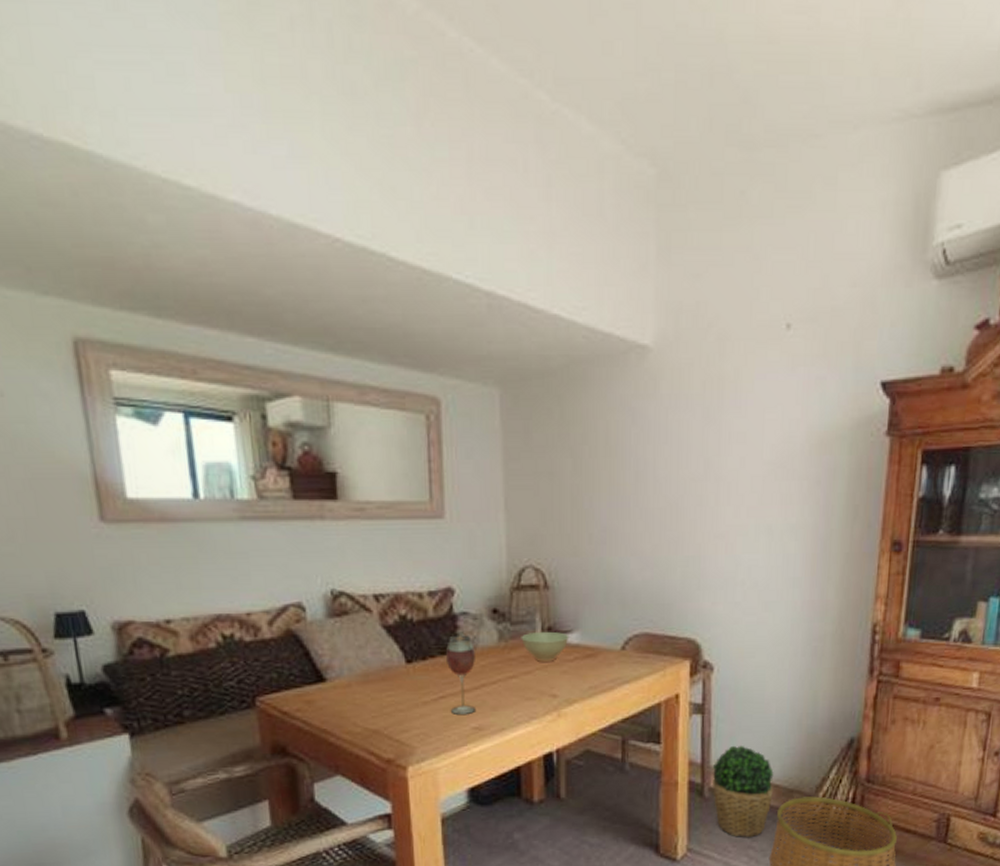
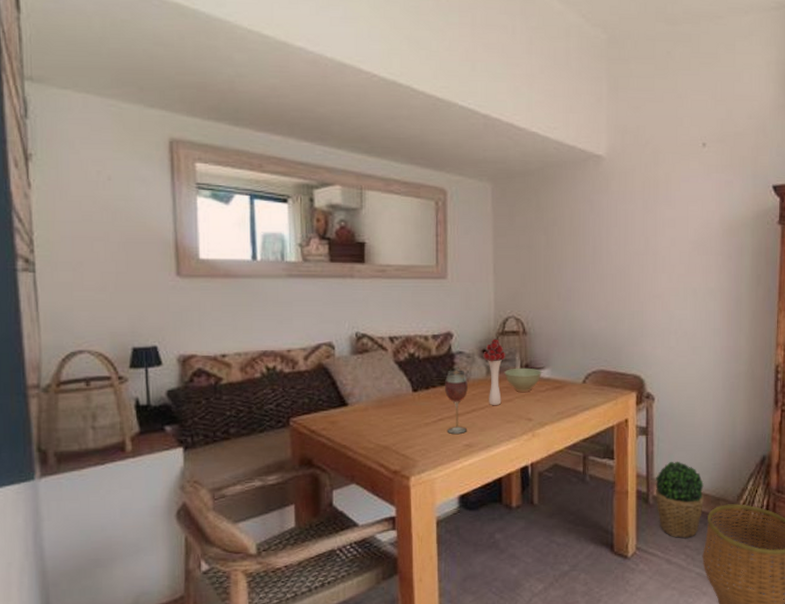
flower bouquet: none [493,595,523,680] -> present [483,339,506,406]

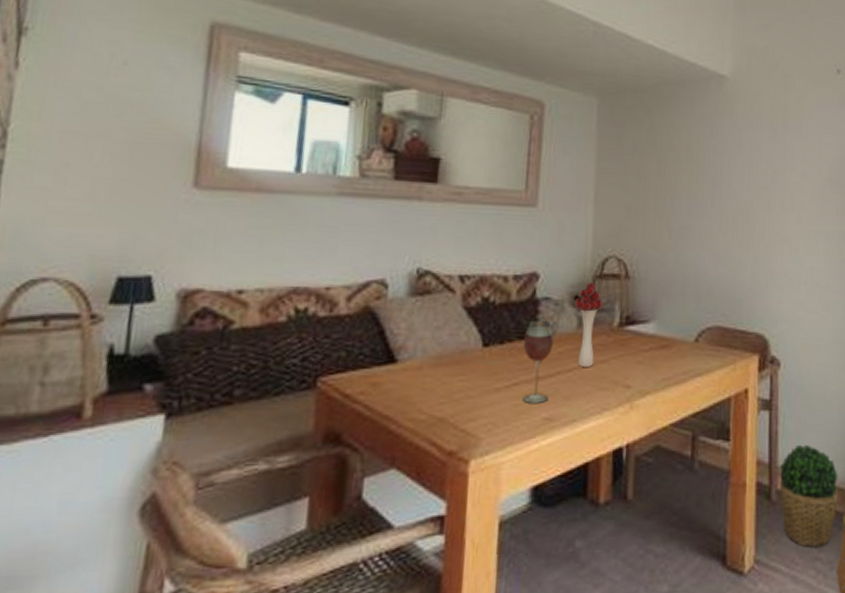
bowl: present [504,367,542,393] -> none [599,320,646,352]

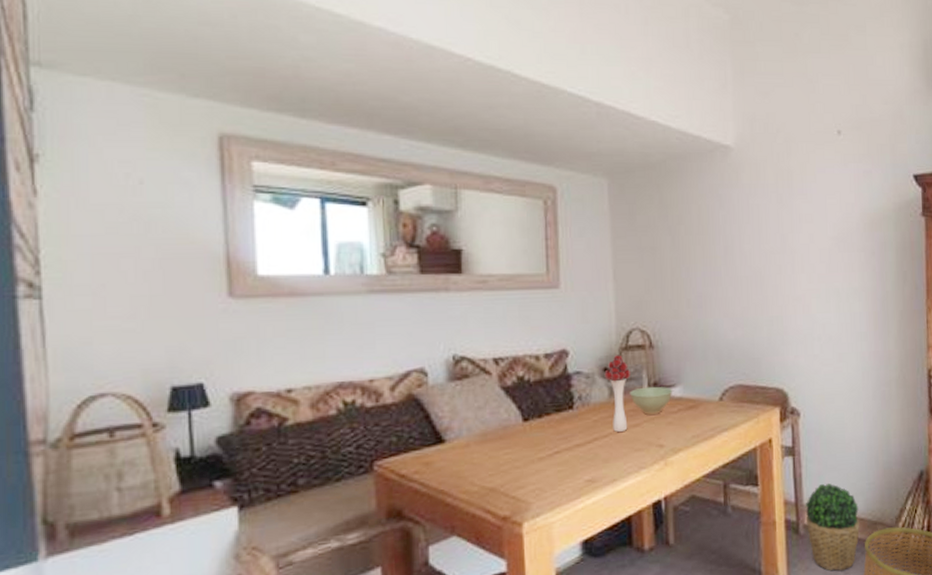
wineglass: present [522,320,555,403] -> none [560,392,589,469]
bowl: none [599,320,646,352] -> present [629,386,673,416]

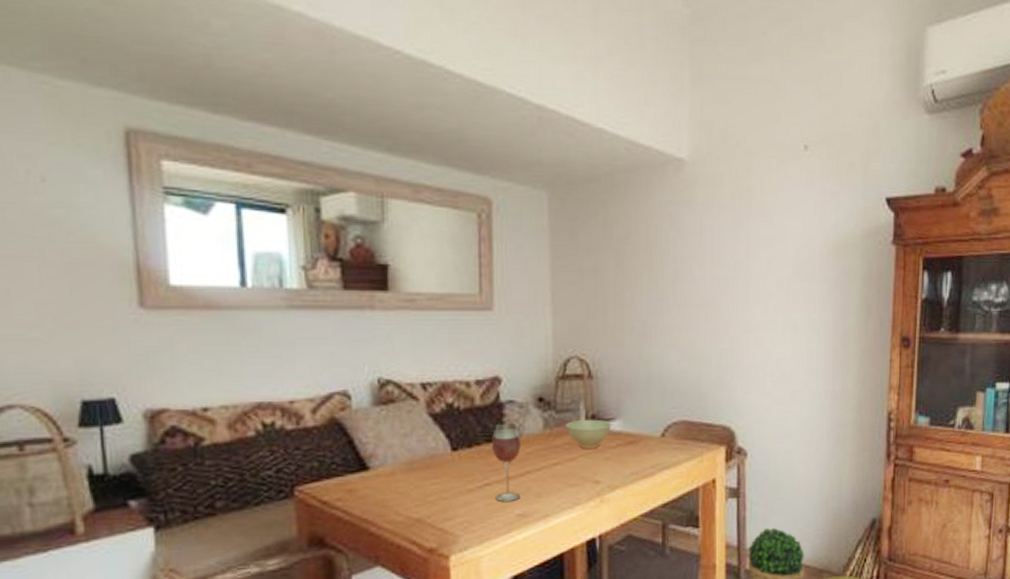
wineglass: none [560,392,589,469] -> present [491,422,522,502]
flower bouquet: present [604,355,631,433] -> none [539,384,568,467]

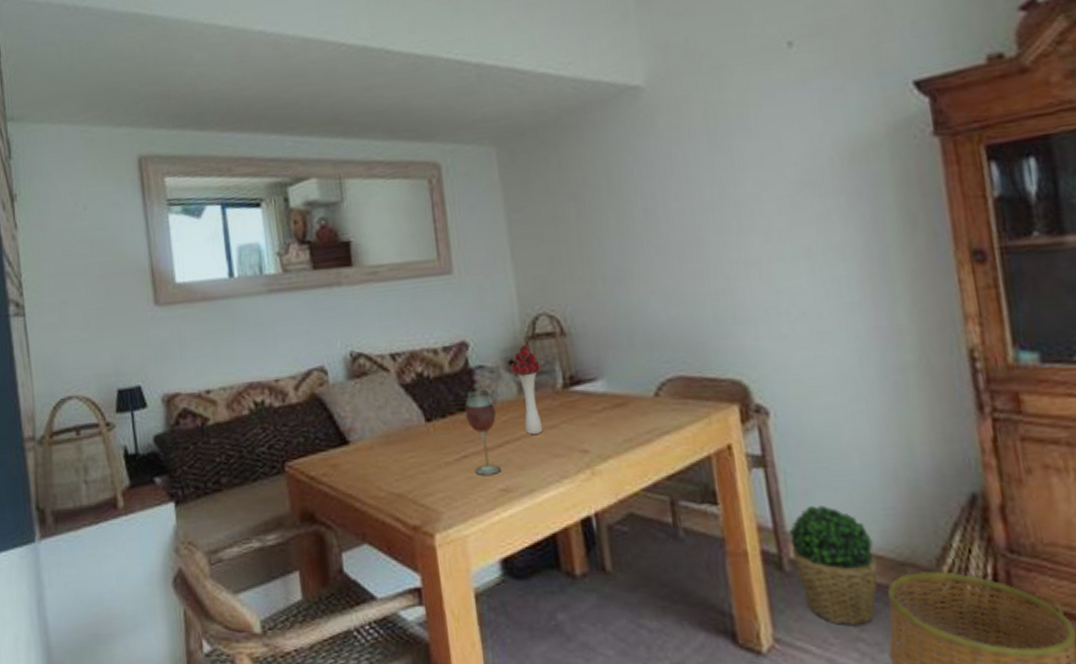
flower bouquet: none [539,384,568,467] -> present [510,345,543,436]
bowl: present [565,419,612,450] -> none [541,380,595,416]

